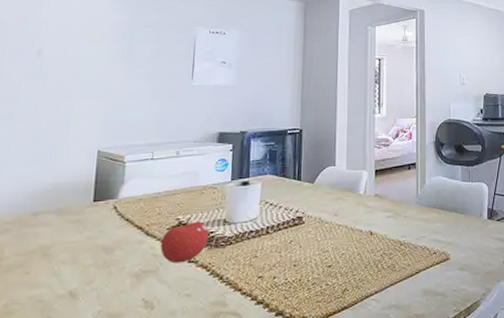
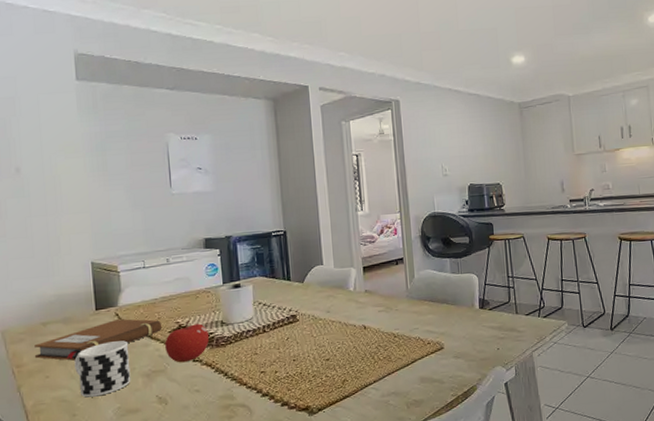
notebook: none [18,212,162,256] -> present [34,319,162,361]
cup: none [59,236,122,298] -> present [74,340,131,398]

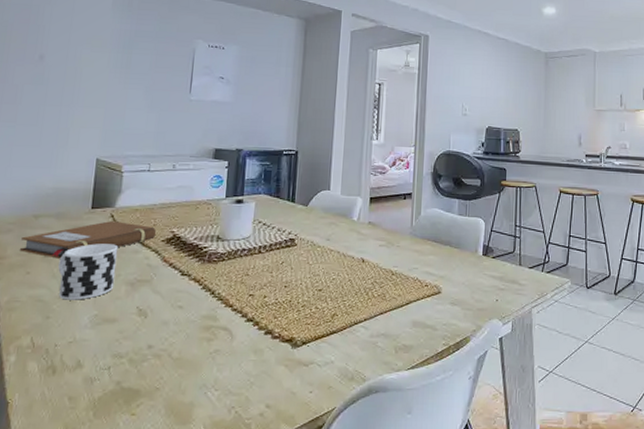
fruit: present [165,319,209,363] -> none [155,230,202,275]

